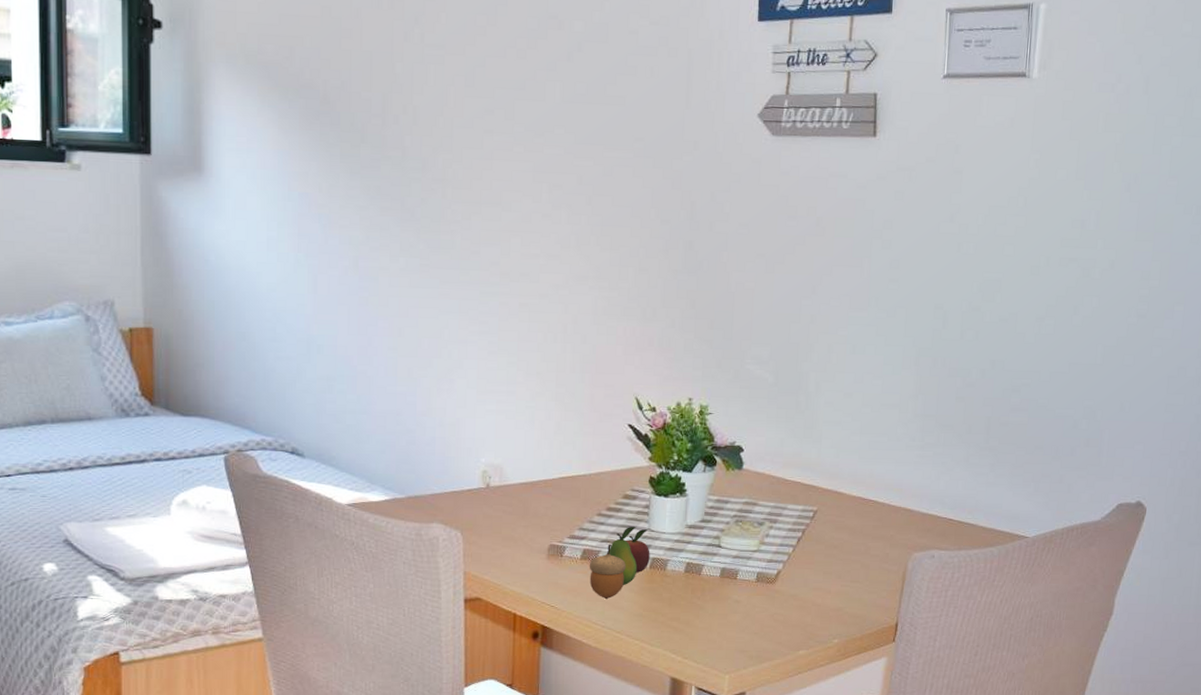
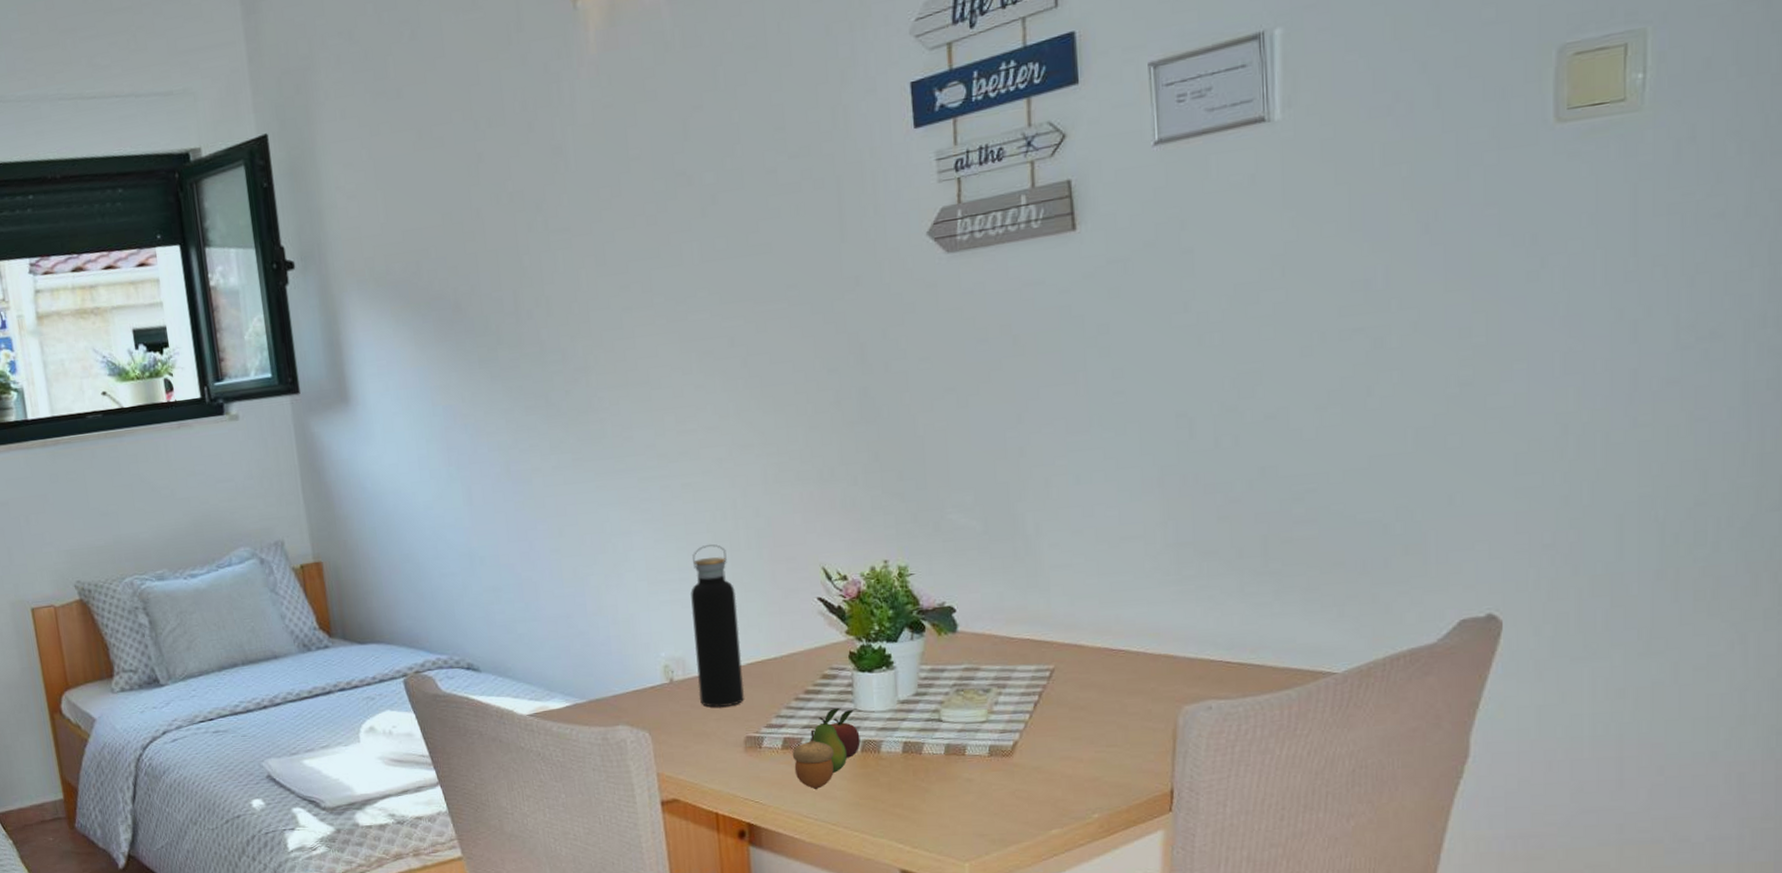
water bottle: none [511,362,556,515] -> present [690,544,744,707]

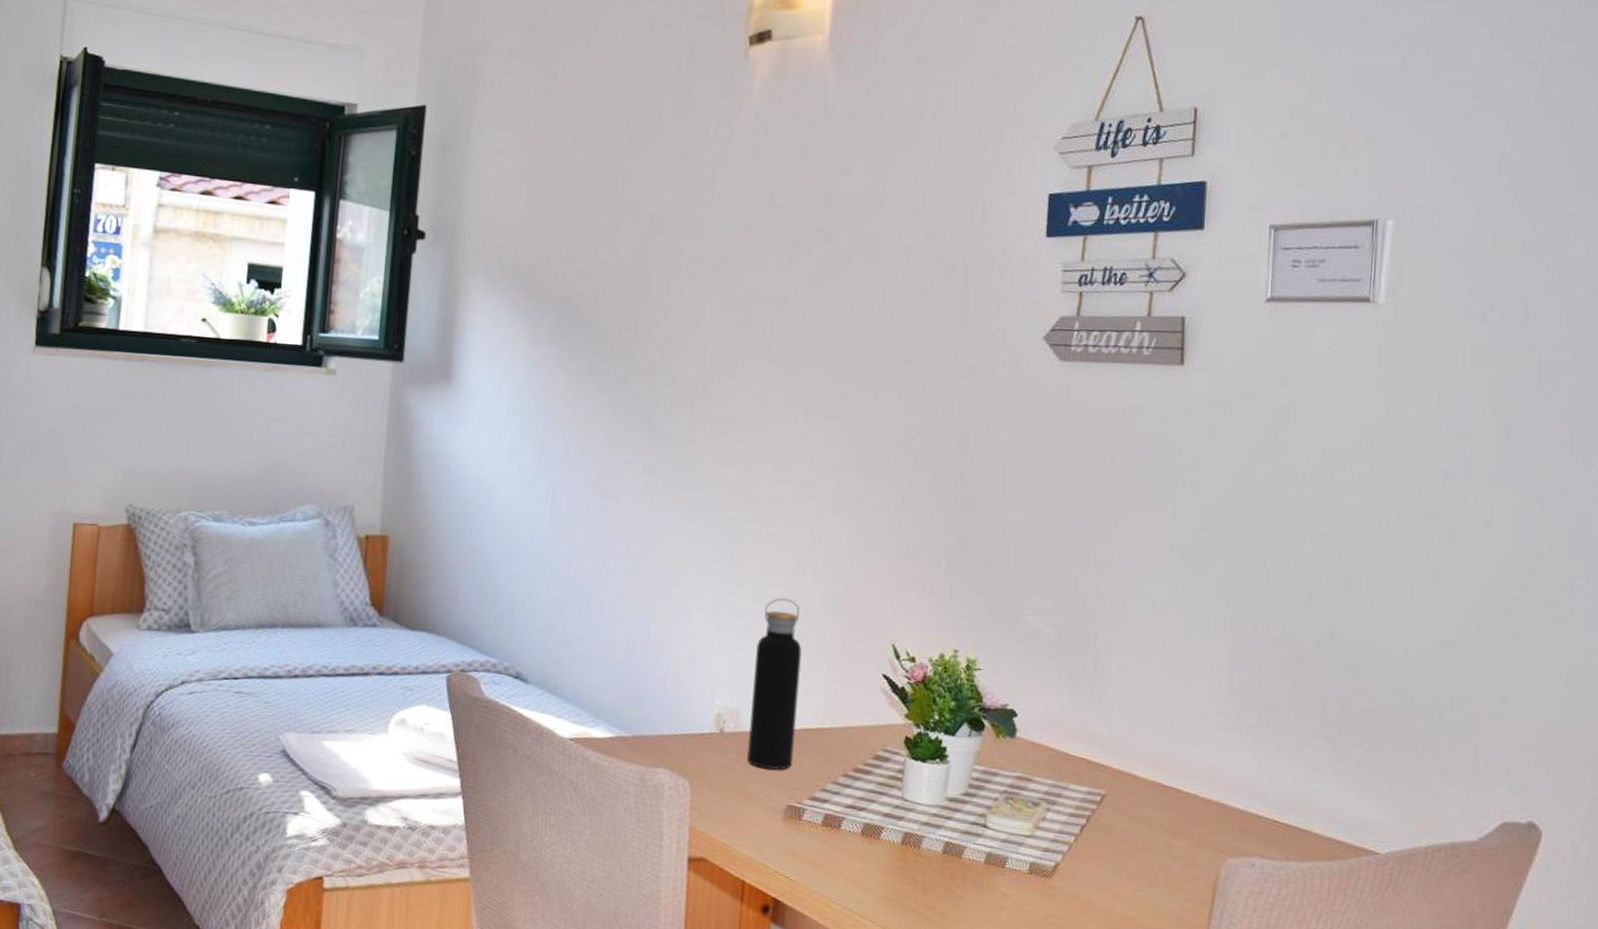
fruit: present [792,708,861,790] -> none [830,793,903,876]

